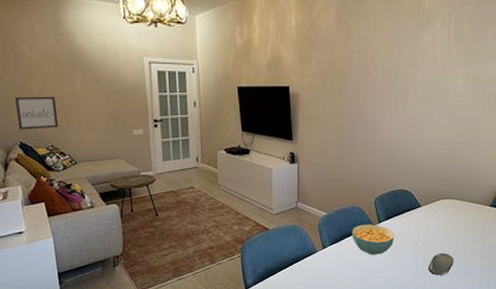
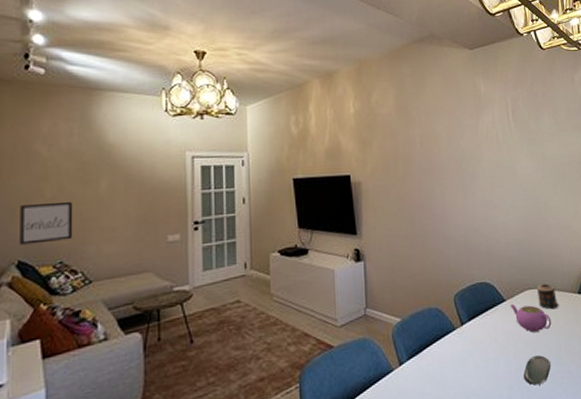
cereal bowl: present [352,224,395,255] -> none [432,327,482,368]
teapot: none [425,210,461,234] -> present [510,304,552,332]
candle: none [451,196,470,218] -> present [537,284,559,310]

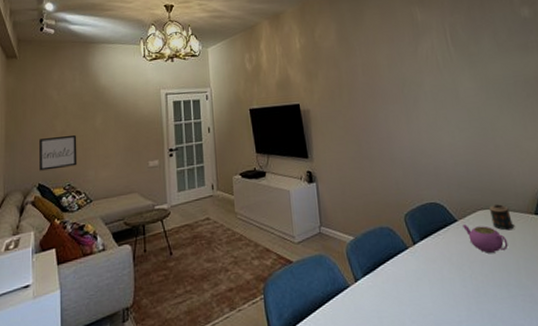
oval tray: present [523,355,551,385] -> none [481,277,511,308]

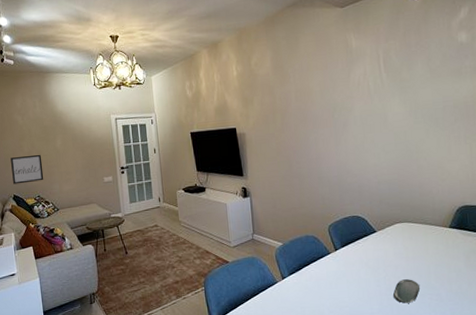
teapot: present [463,225,508,253] -> none [381,235,422,259]
oval tray: none [481,277,511,308] -> present [392,279,420,303]
candle: present [489,204,515,231] -> none [407,218,429,241]

